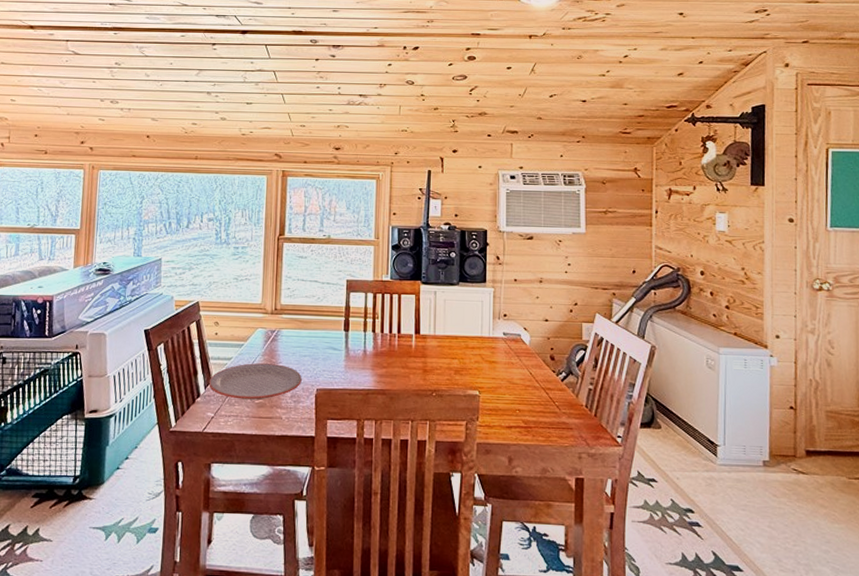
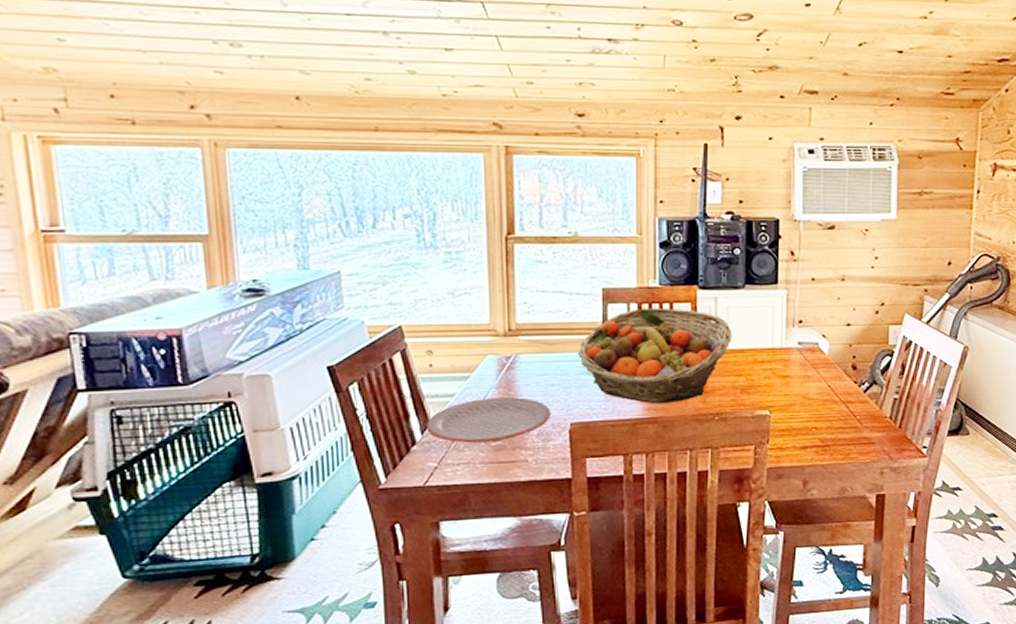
fruit basket: none [325,297,448,378] -> present [577,307,732,404]

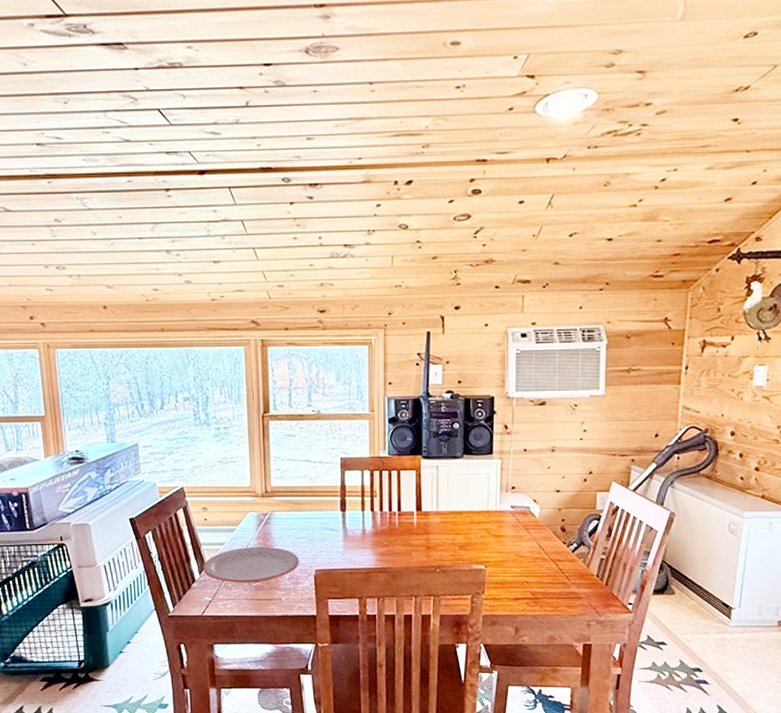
fruit basket: present [577,307,732,404] -> none [320,474,451,557]

